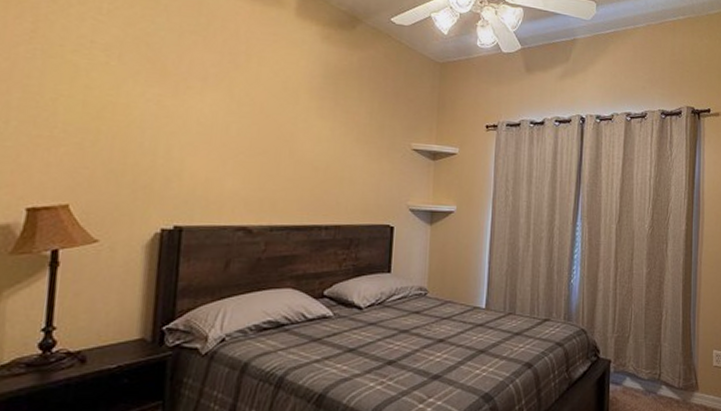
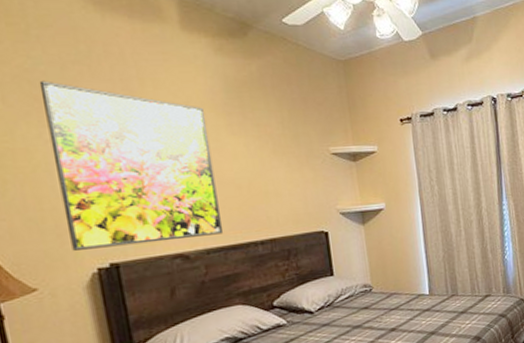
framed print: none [142,44,299,213] -> present [39,80,224,251]

